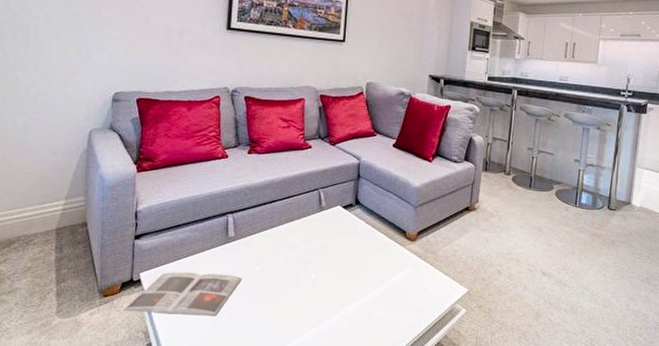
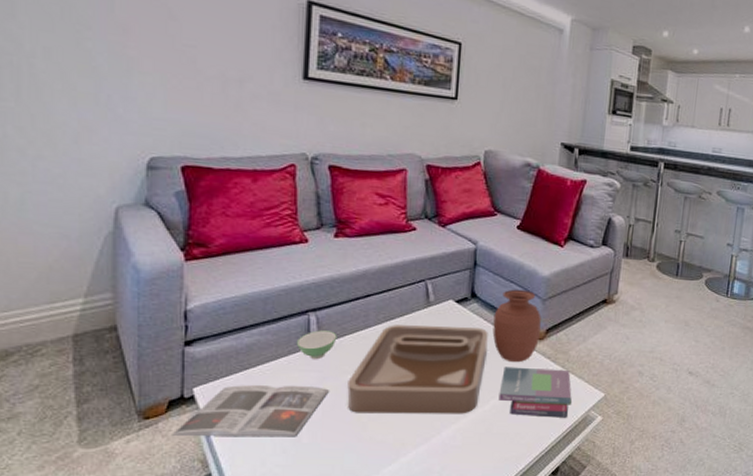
bowl: none [217,229,249,253] -> present [296,330,337,360]
decorative tray: none [256,225,369,303] -> present [347,325,488,414]
vase: none [373,197,413,260] -> present [492,289,541,363]
books: none [378,263,440,309] -> present [498,366,572,418]

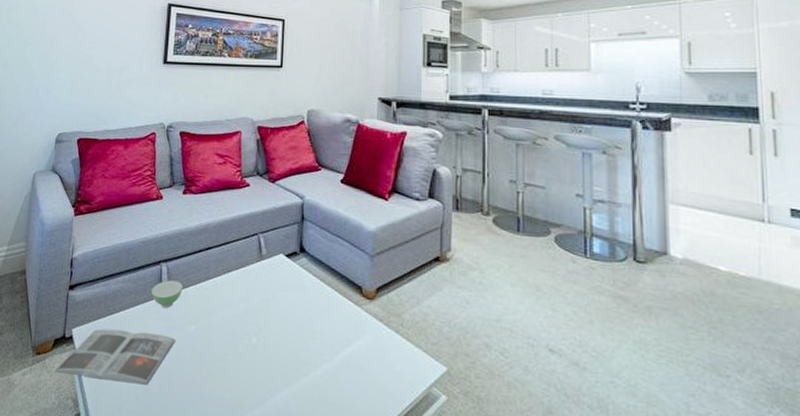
decorative tray: present [347,325,488,414] -> none [190,277,318,377]
vase: present [492,289,541,363] -> none [322,244,370,324]
books: present [498,366,572,418] -> none [331,327,409,393]

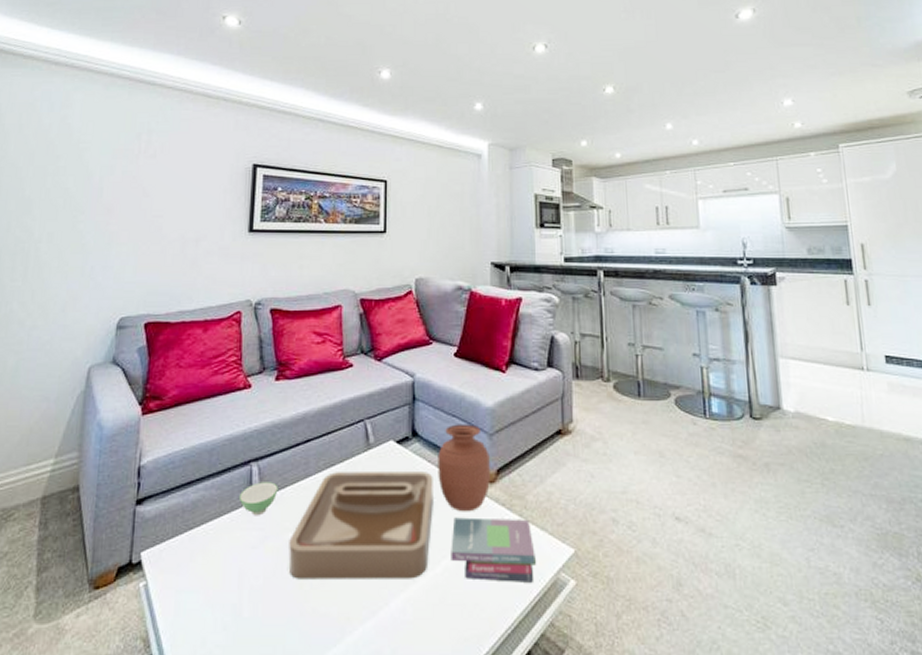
magazine: present [54,328,175,384] -> none [118,546,270,610]
decorative tray: none [190,277,318,377] -> present [288,472,433,579]
vase: none [322,244,370,324] -> present [438,424,490,512]
books: none [331,327,409,393] -> present [451,517,536,583]

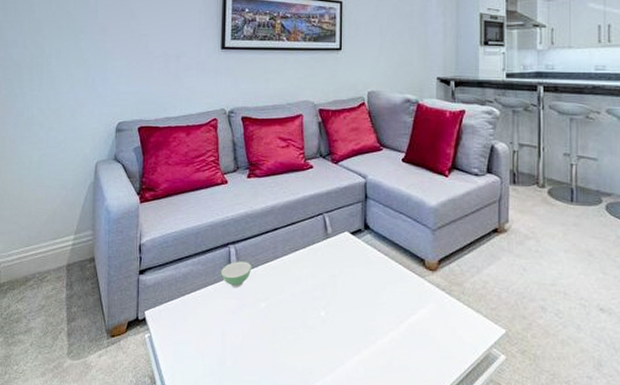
decorative tray: present [288,472,433,579] -> none [262,256,382,346]
vase: present [438,424,490,512] -> none [386,220,432,294]
books: present [451,517,536,583] -> none [397,298,471,355]

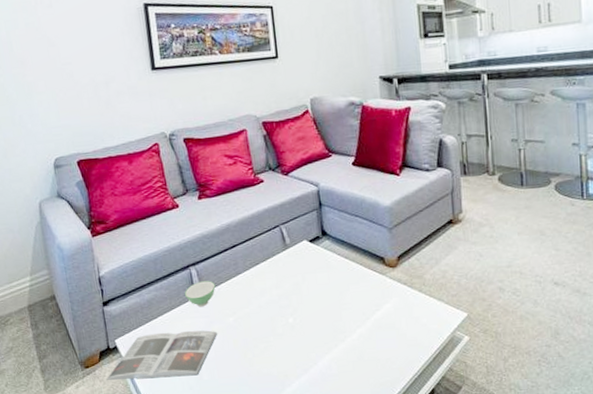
magazine: none [130,309,247,359] -> present [106,330,217,381]

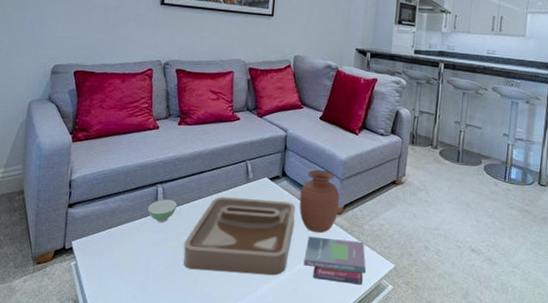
magazine: present [106,330,217,381] -> none [55,240,170,285]
decorative tray: none [230,263,346,351] -> present [183,197,296,276]
vase: none [346,221,393,292] -> present [299,170,340,234]
books: none [363,293,435,342] -> present [303,236,366,285]

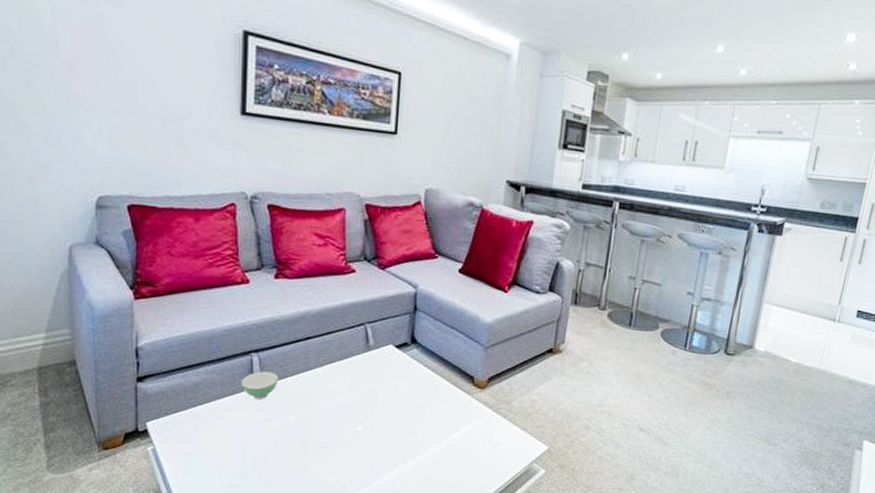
decorative tray: present [183,197,296,276] -> none [289,368,428,460]
vase: present [299,170,340,234] -> none [433,335,483,411]
books: present [303,236,366,285] -> none [438,414,514,469]

